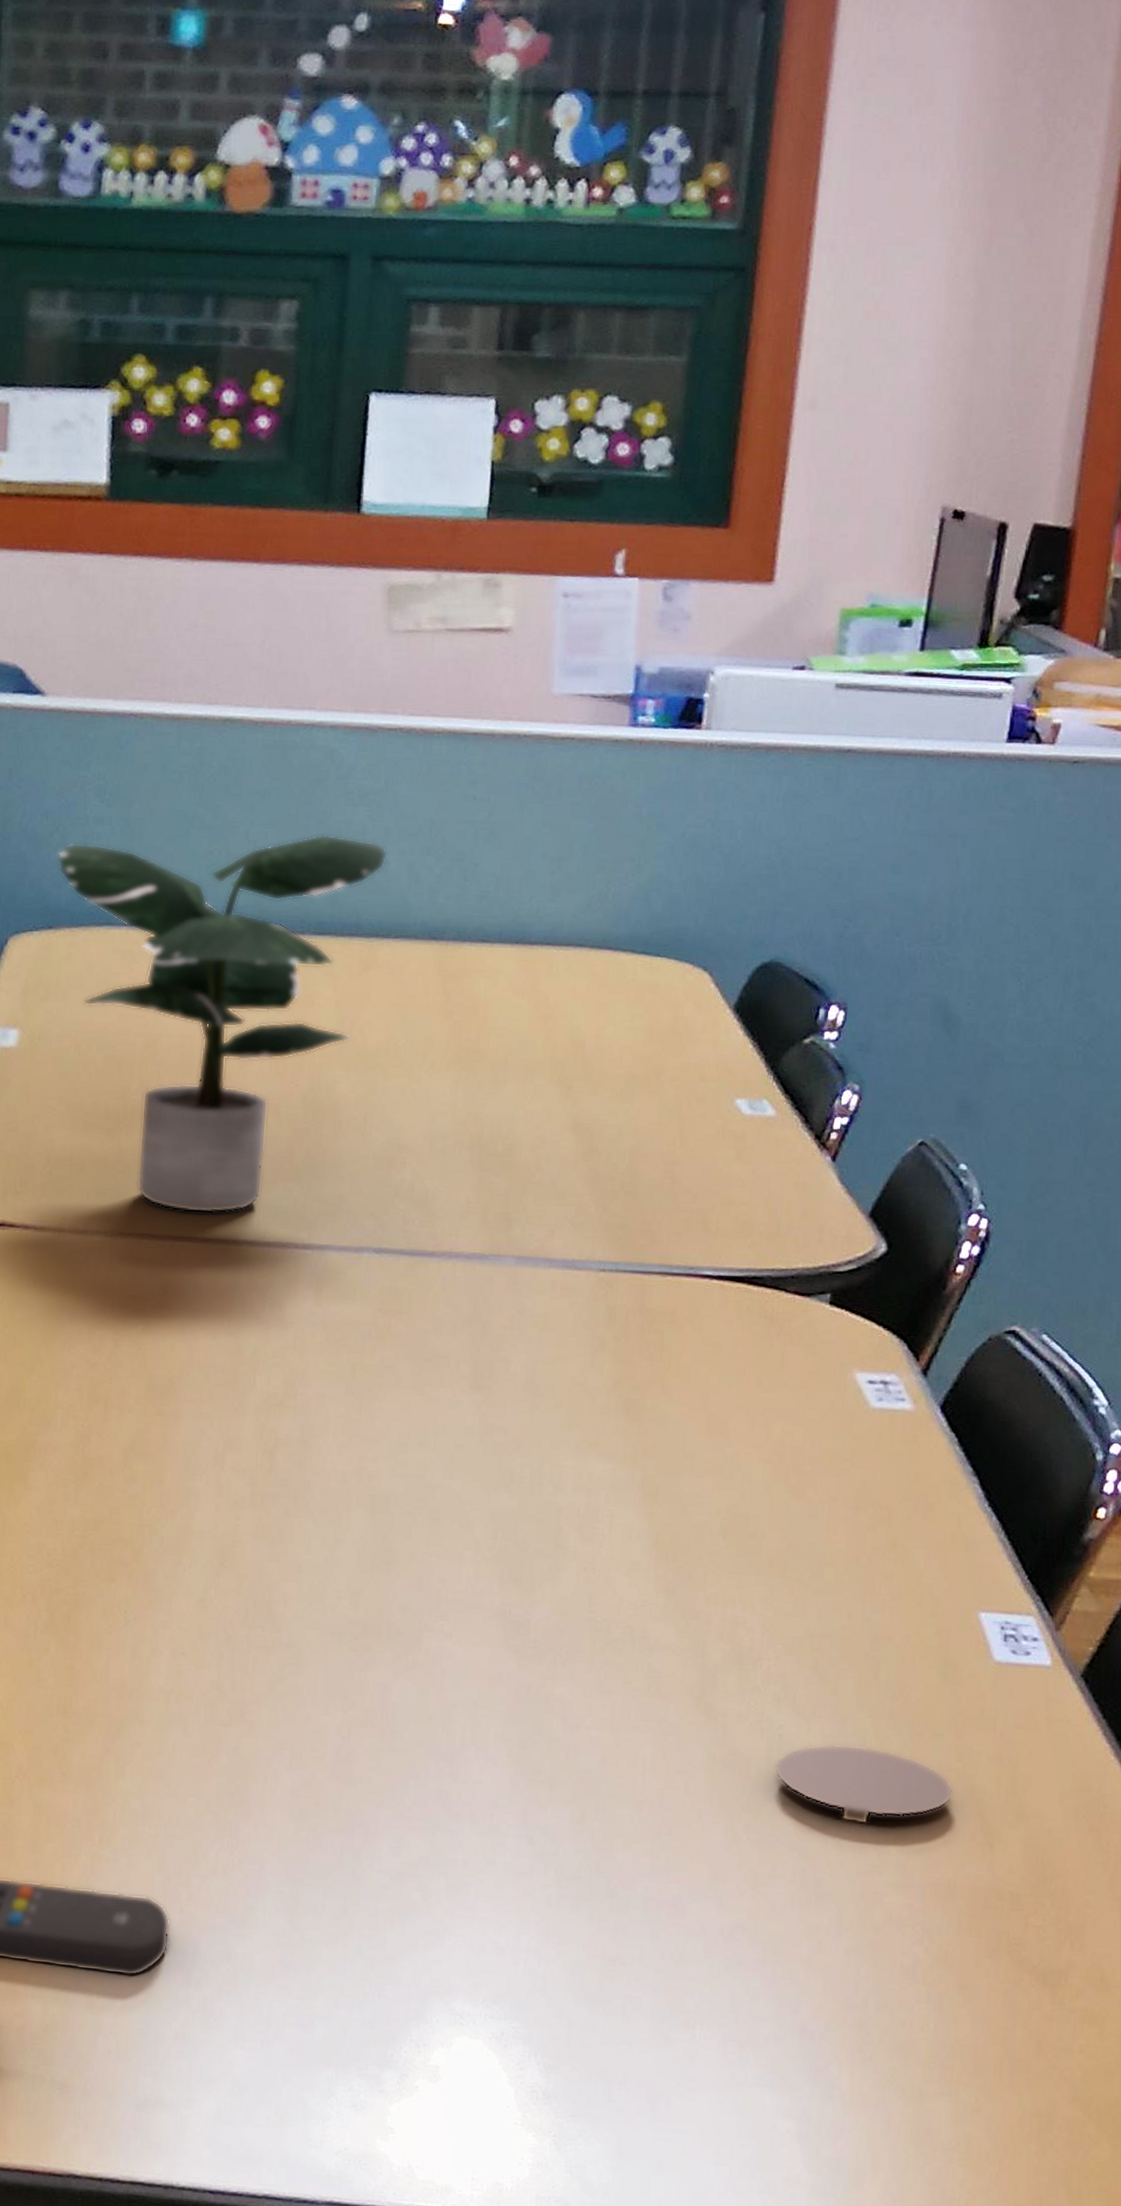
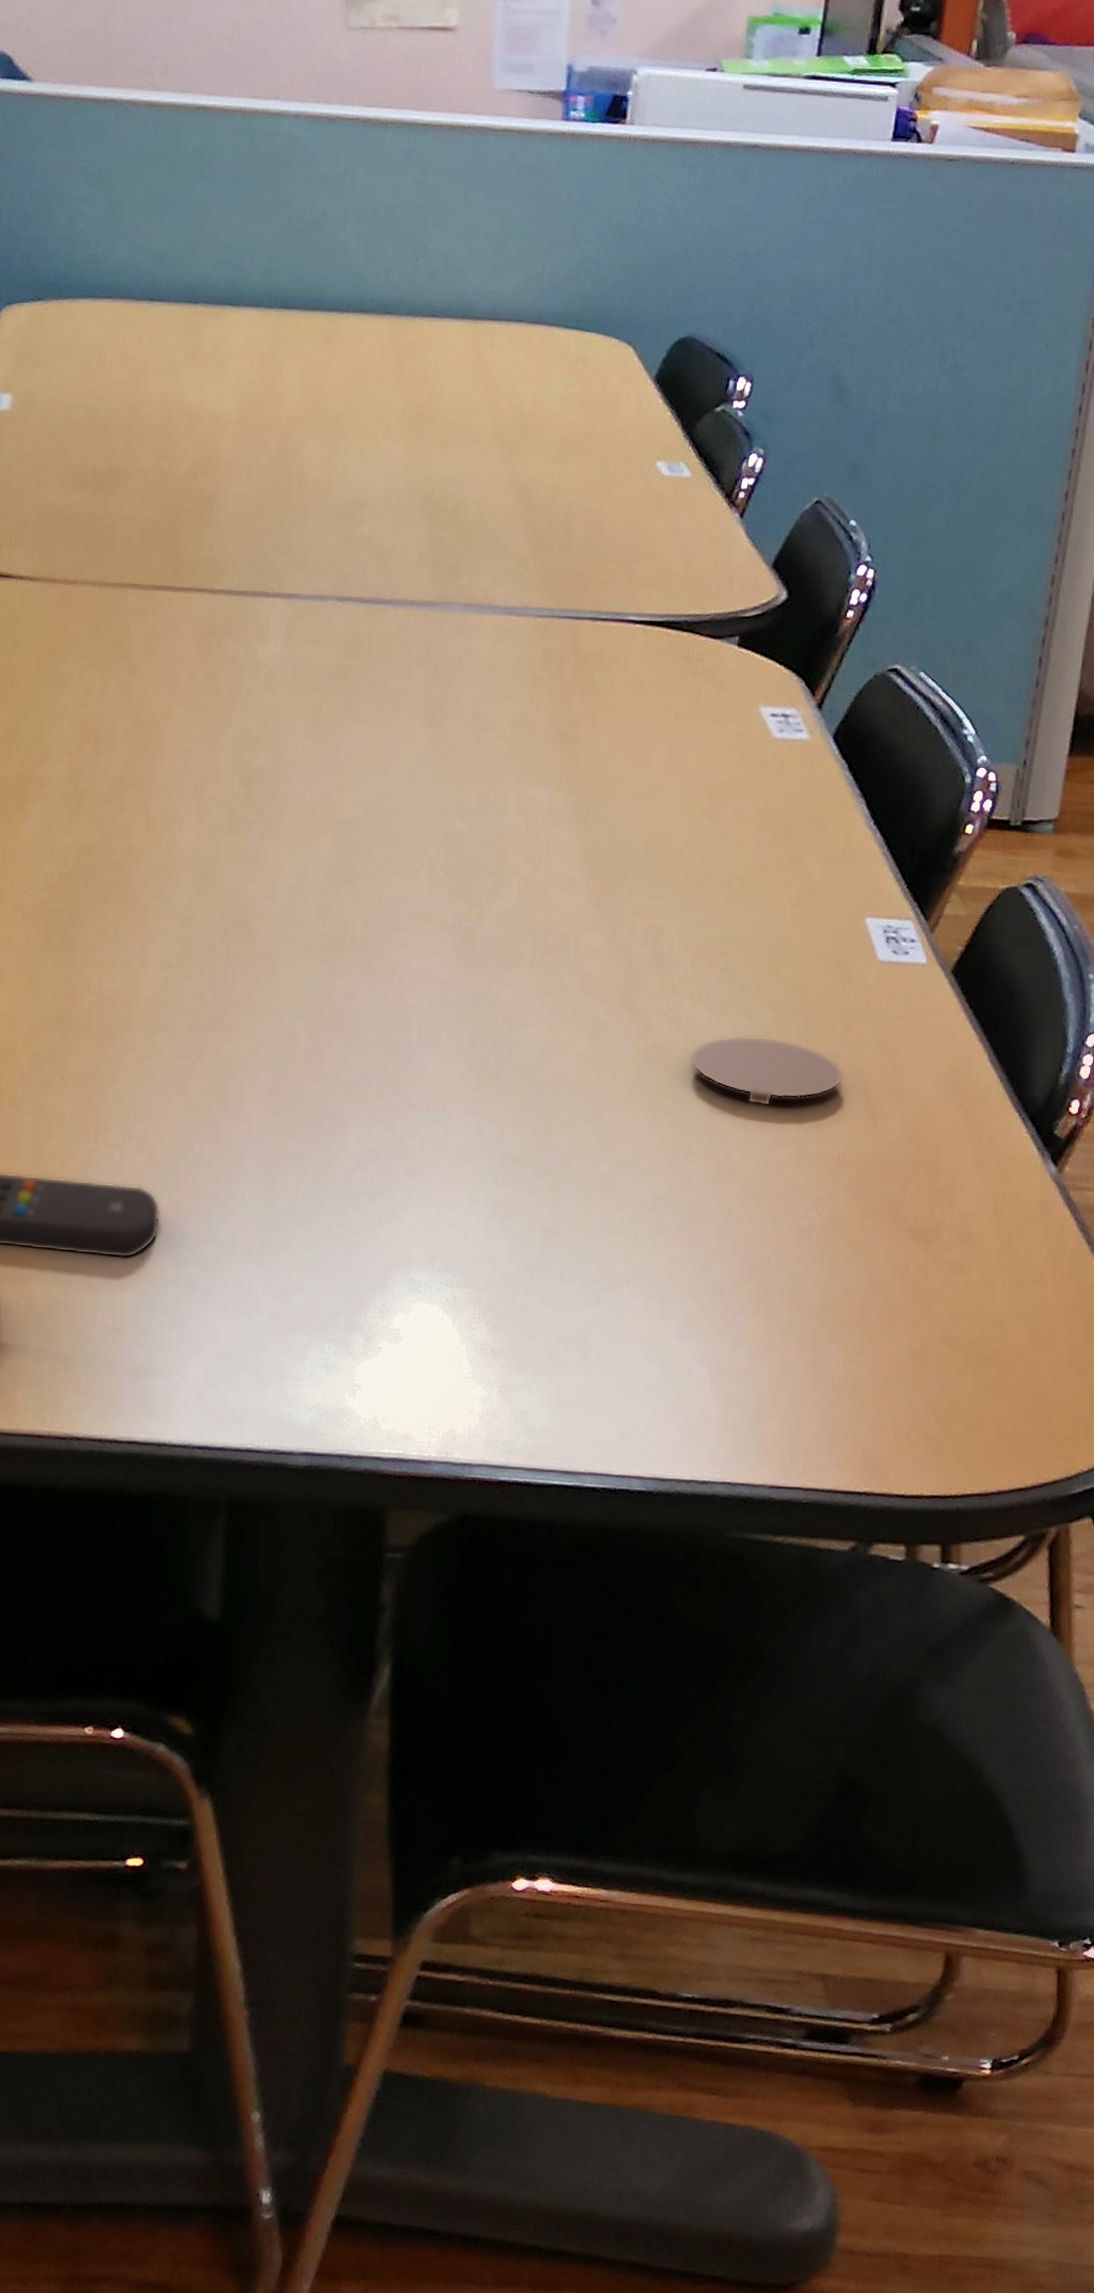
potted plant: present [57,834,388,1214] -> none [45,215,347,565]

